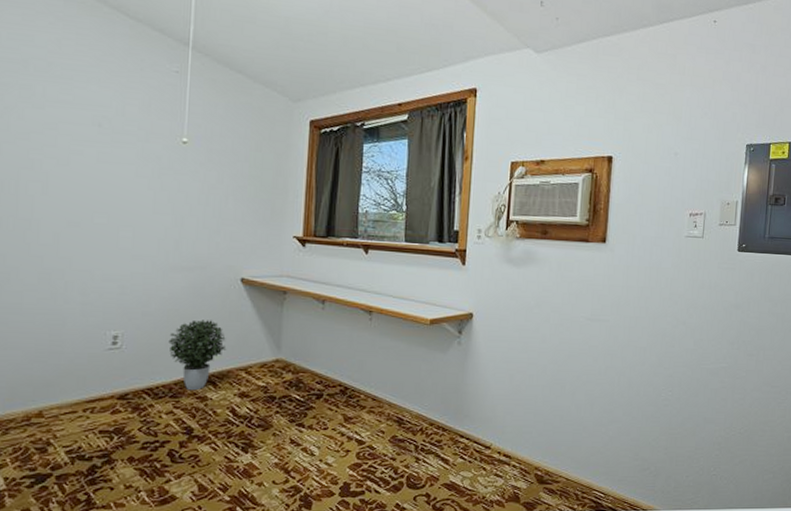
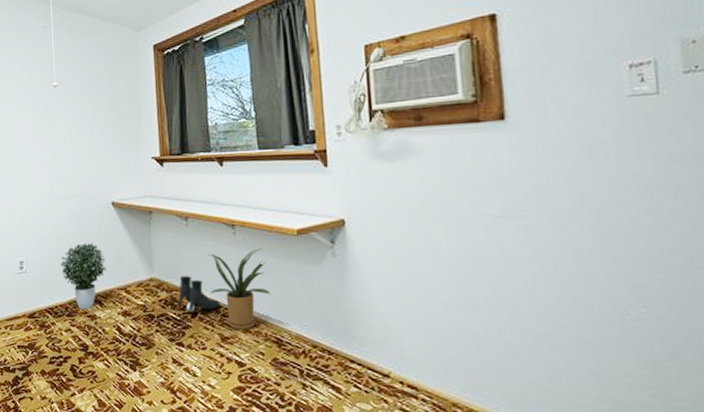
boots: none [304,358,348,393] -> present [178,276,221,311]
house plant: none [339,335,398,410] -> present [207,248,270,330]

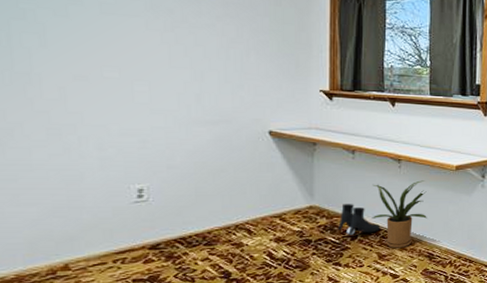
potted plant: present [61,243,107,310] -> none [198,171,259,238]

